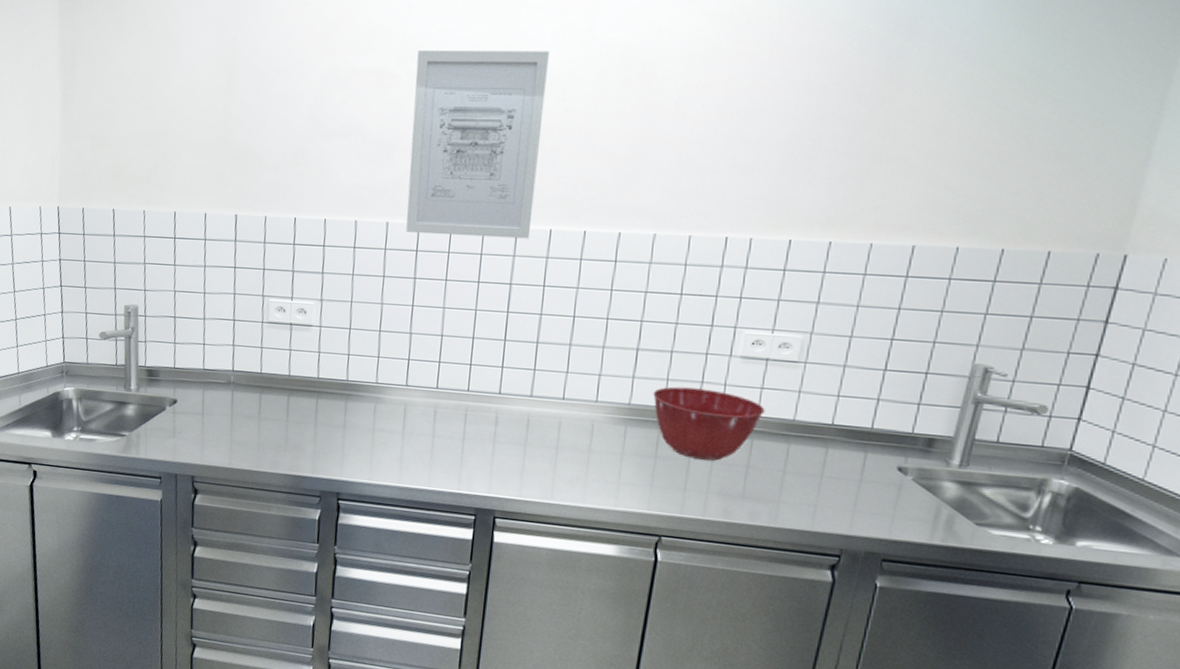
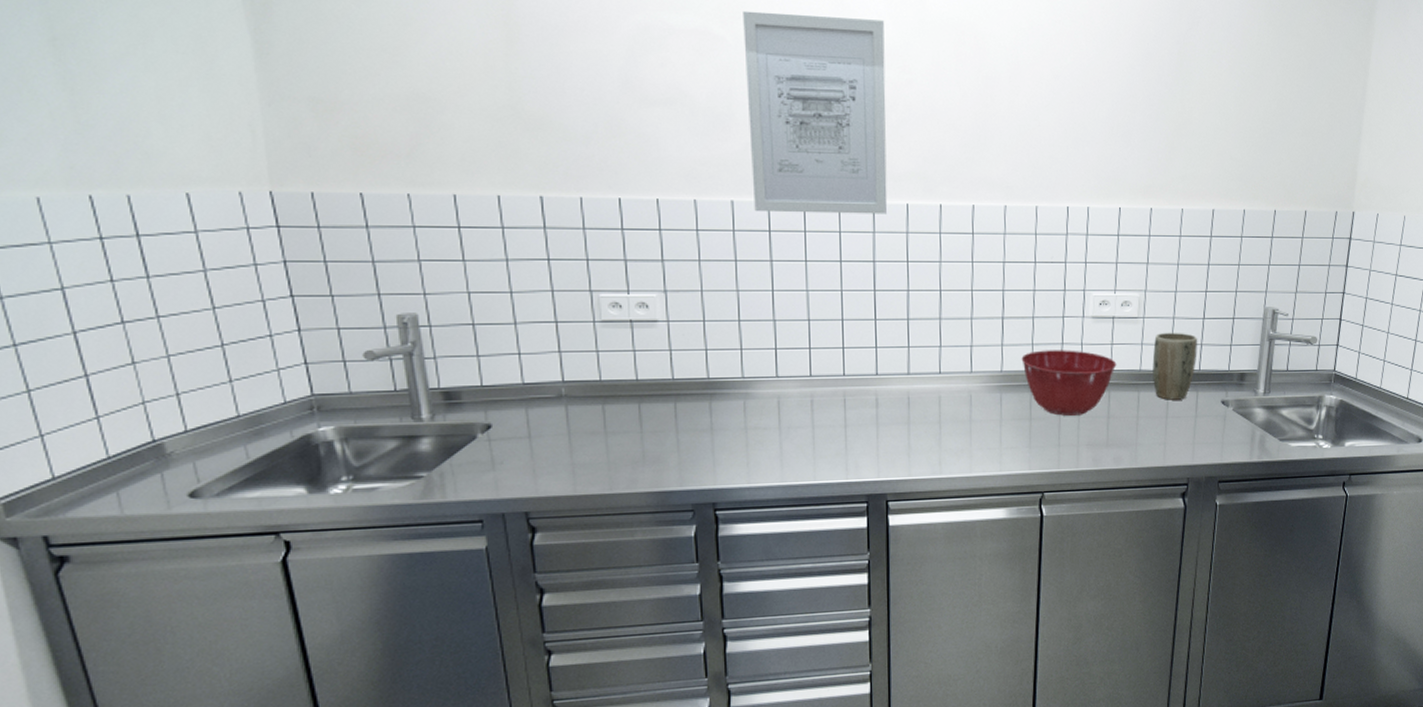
plant pot: none [809,381,875,460] -> present [1152,332,1198,400]

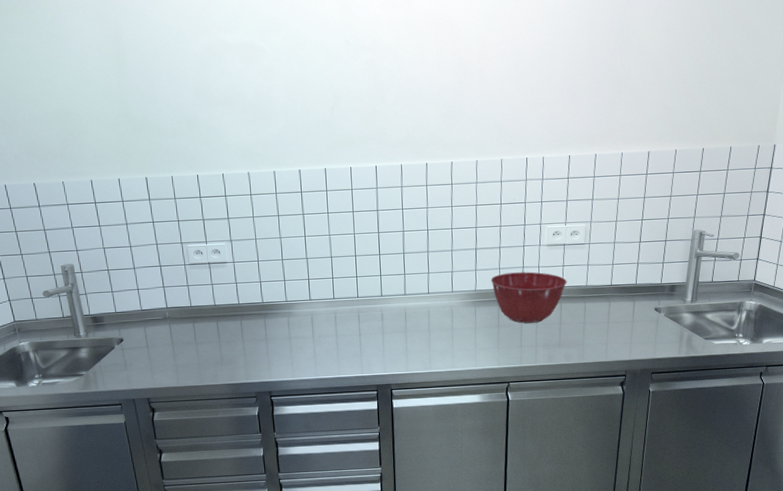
wall art: present [743,10,888,214] -> none [277,21,387,178]
plant pot: present [1152,332,1198,400] -> none [596,254,635,309]

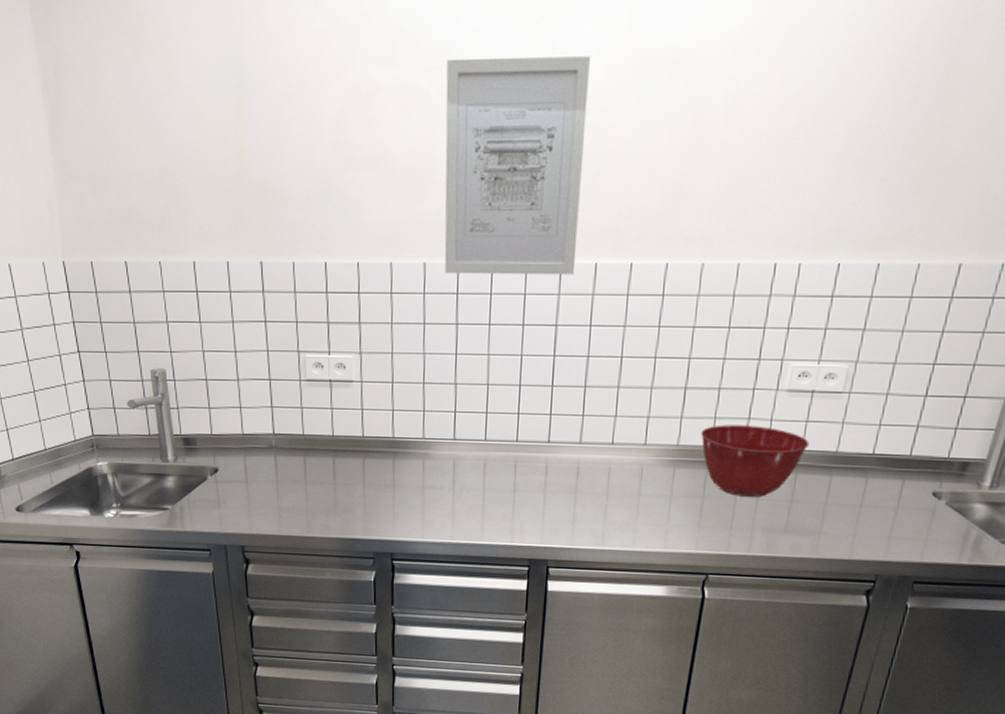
wall art: none [277,21,387,178] -> present [444,56,590,275]

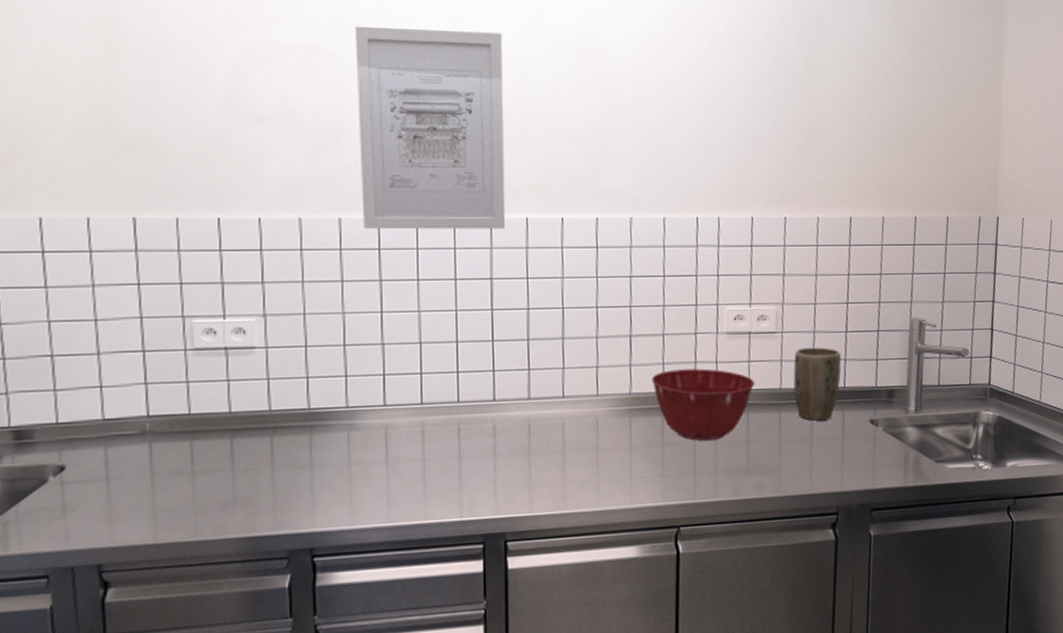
plant pot: none [850,410,915,488] -> present [793,347,842,421]

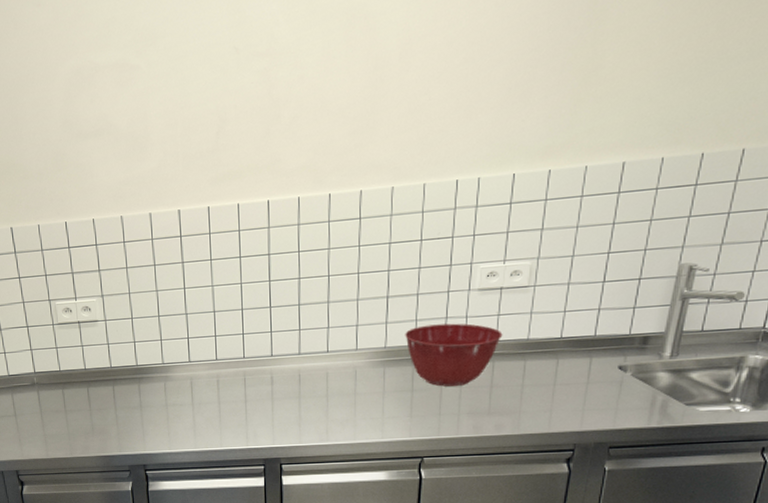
wall art: present [355,26,506,230] -> none [154,20,281,220]
plant pot: present [793,347,842,421] -> none [541,298,596,368]

